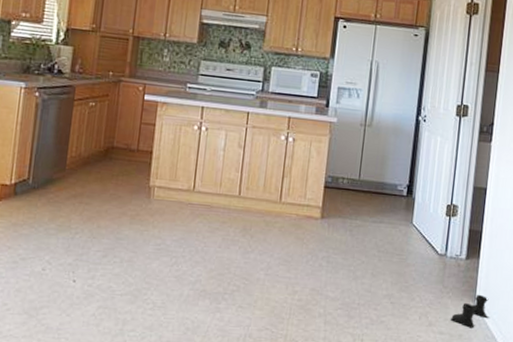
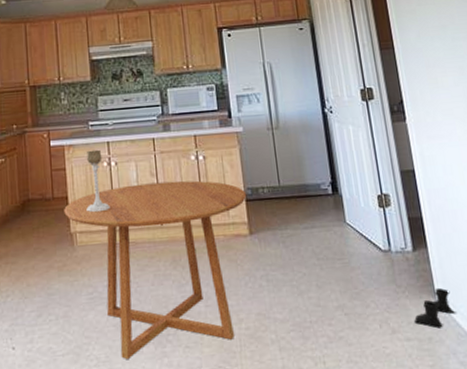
dining table: none [146,151,327,308] -> present [64,180,247,359]
candle holder: none [169,111,195,172] -> present [86,149,110,213]

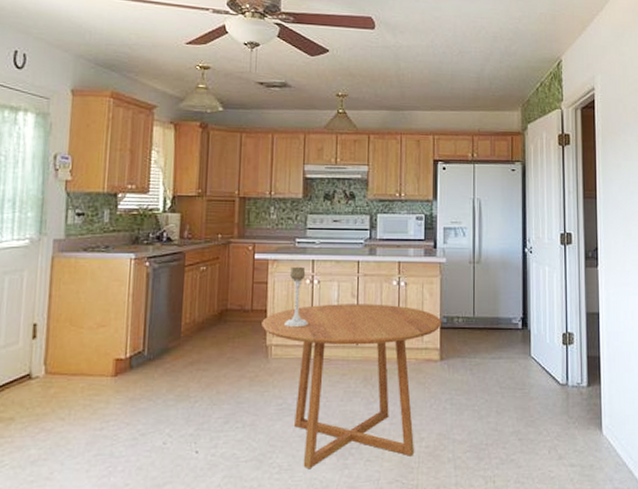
boots: present [414,287,457,329] -> none [580,421,618,457]

